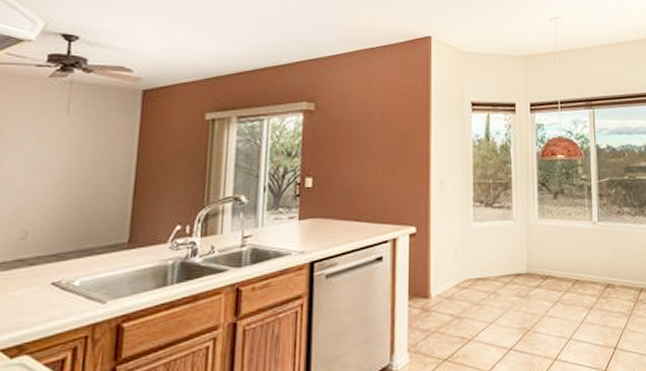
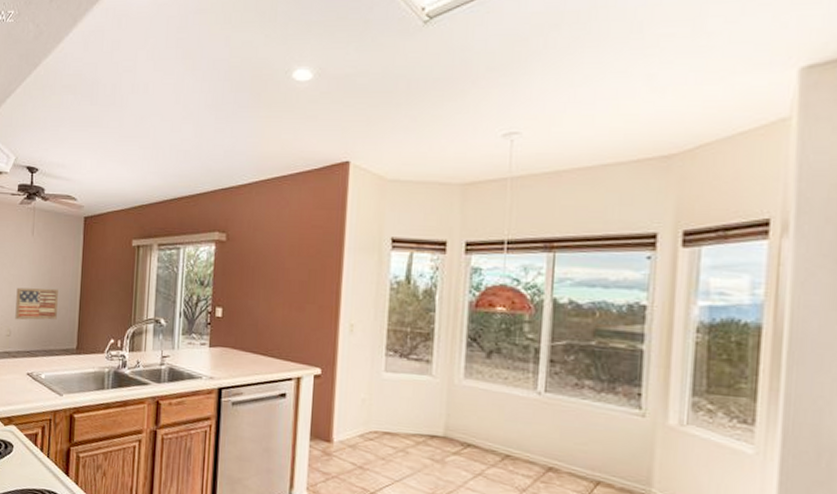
wall art: none [35,174,104,217] -> present [15,287,58,320]

